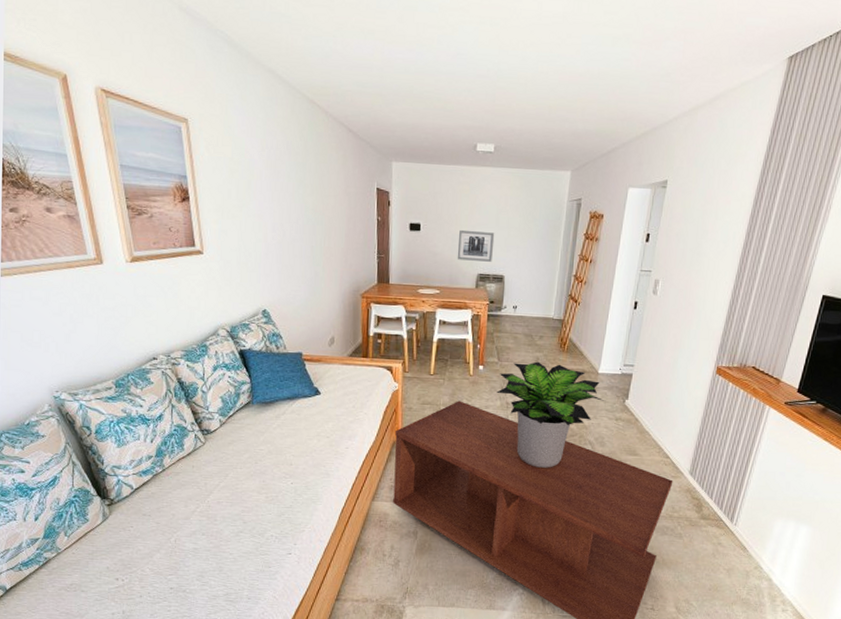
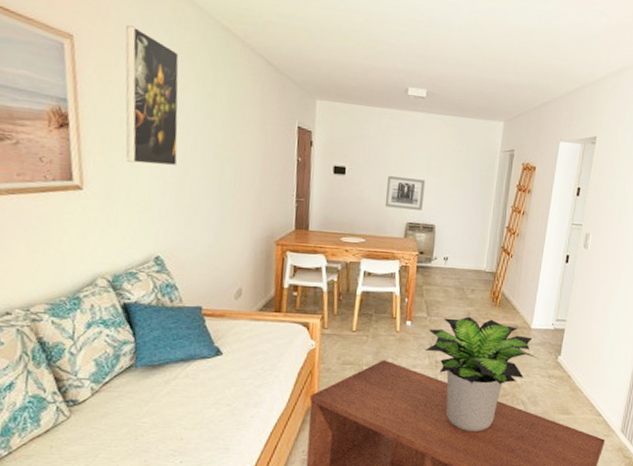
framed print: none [229,106,277,230] -> present [125,25,179,167]

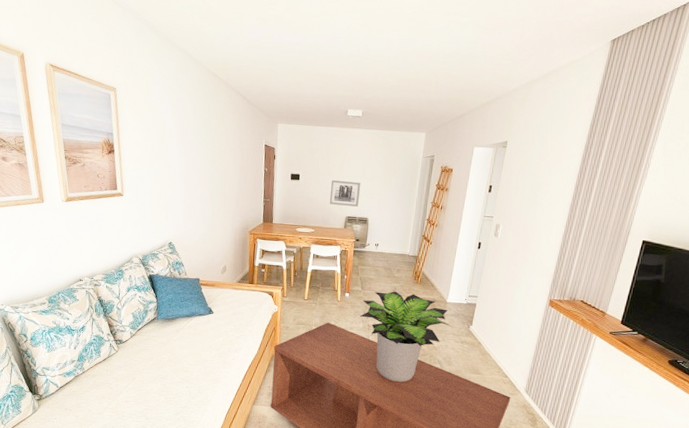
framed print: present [125,25,179,167] -> none [148,78,183,178]

